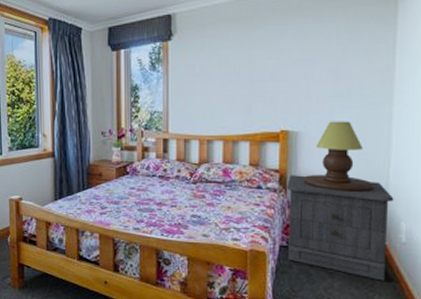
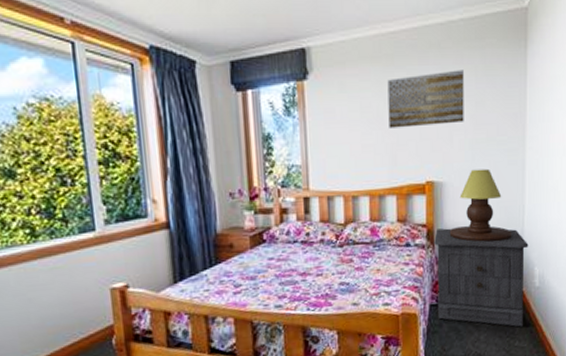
wall art: none [245,27,325,82] -> present [387,70,464,128]

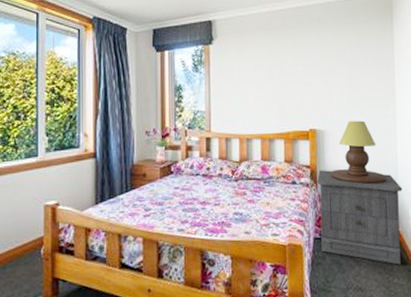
wall art: present [387,70,464,128] -> none [277,40,341,84]

